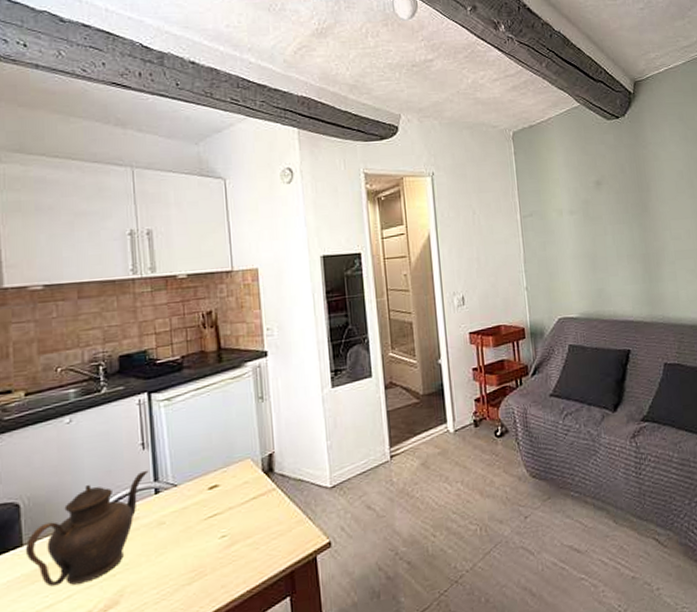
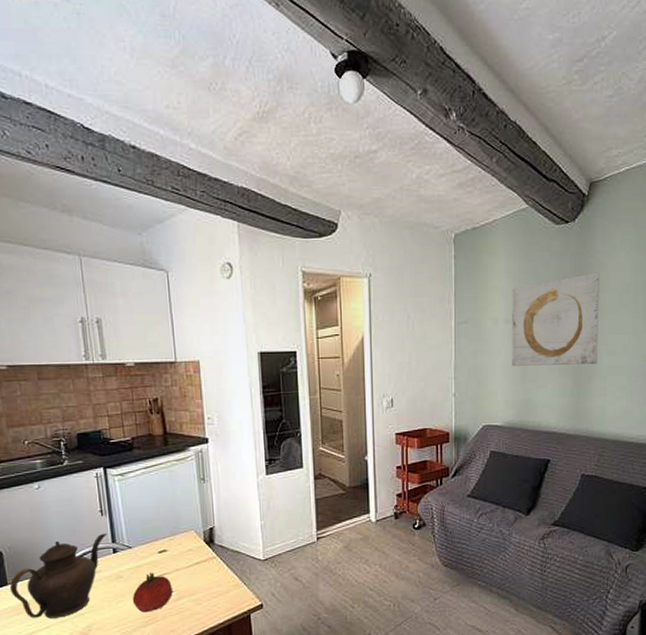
fruit: none [175,514,225,566] -> present [132,573,173,613]
wall art: none [573,162,664,256] -> present [512,272,601,366]

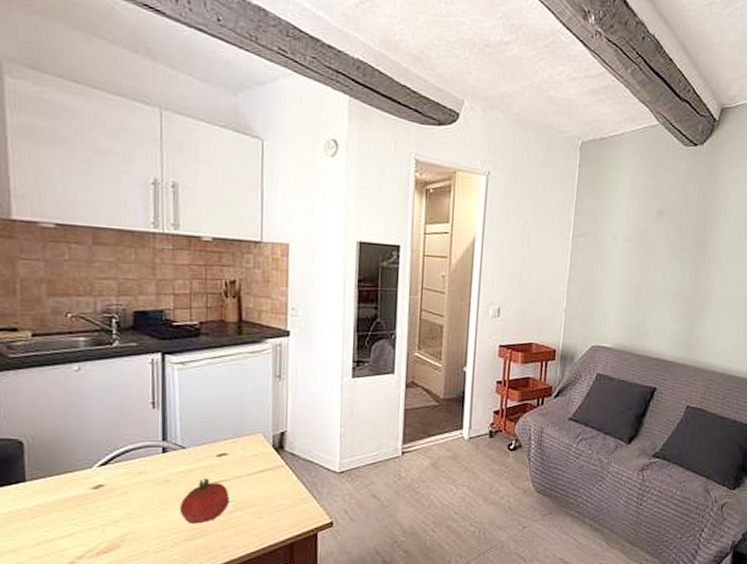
teapot: present [9,533,107,619] -> none [27,428,158,524]
wall art: present [512,272,601,366] -> none [627,199,724,293]

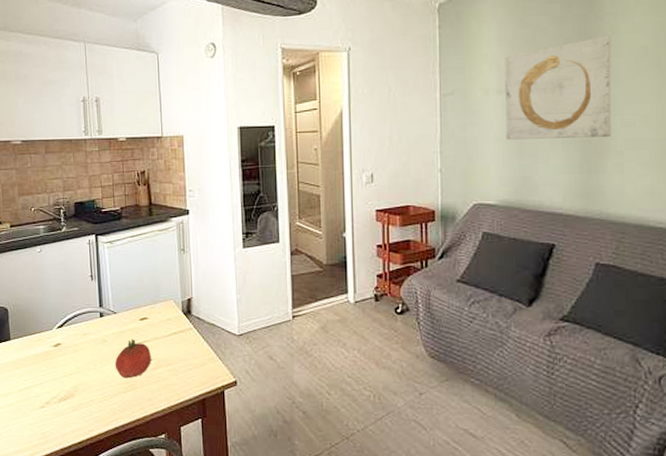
wall art: none [627,199,724,293] -> present [505,35,612,140]

